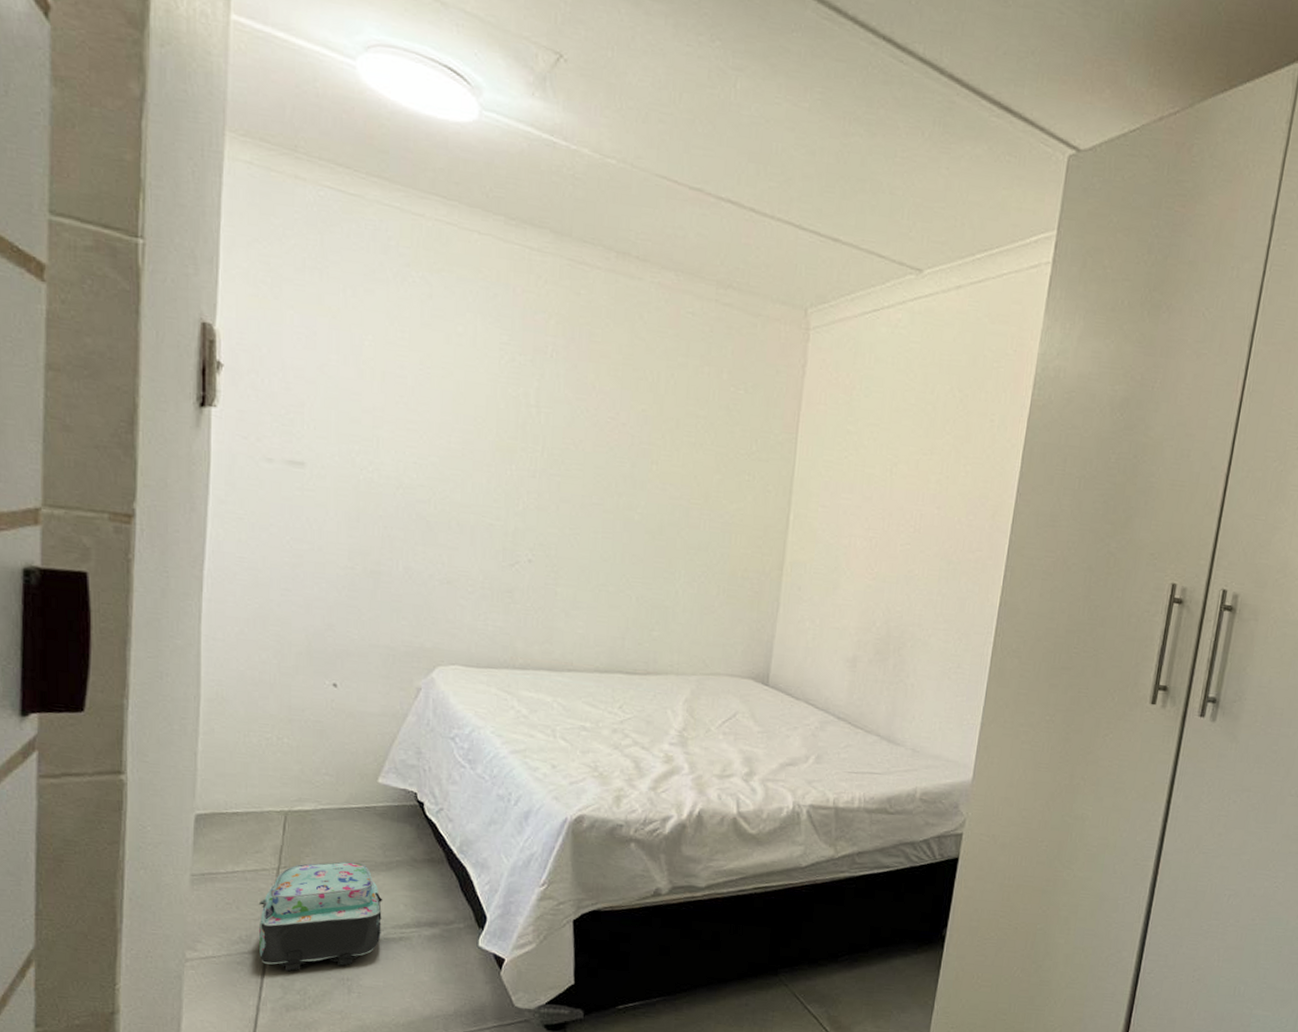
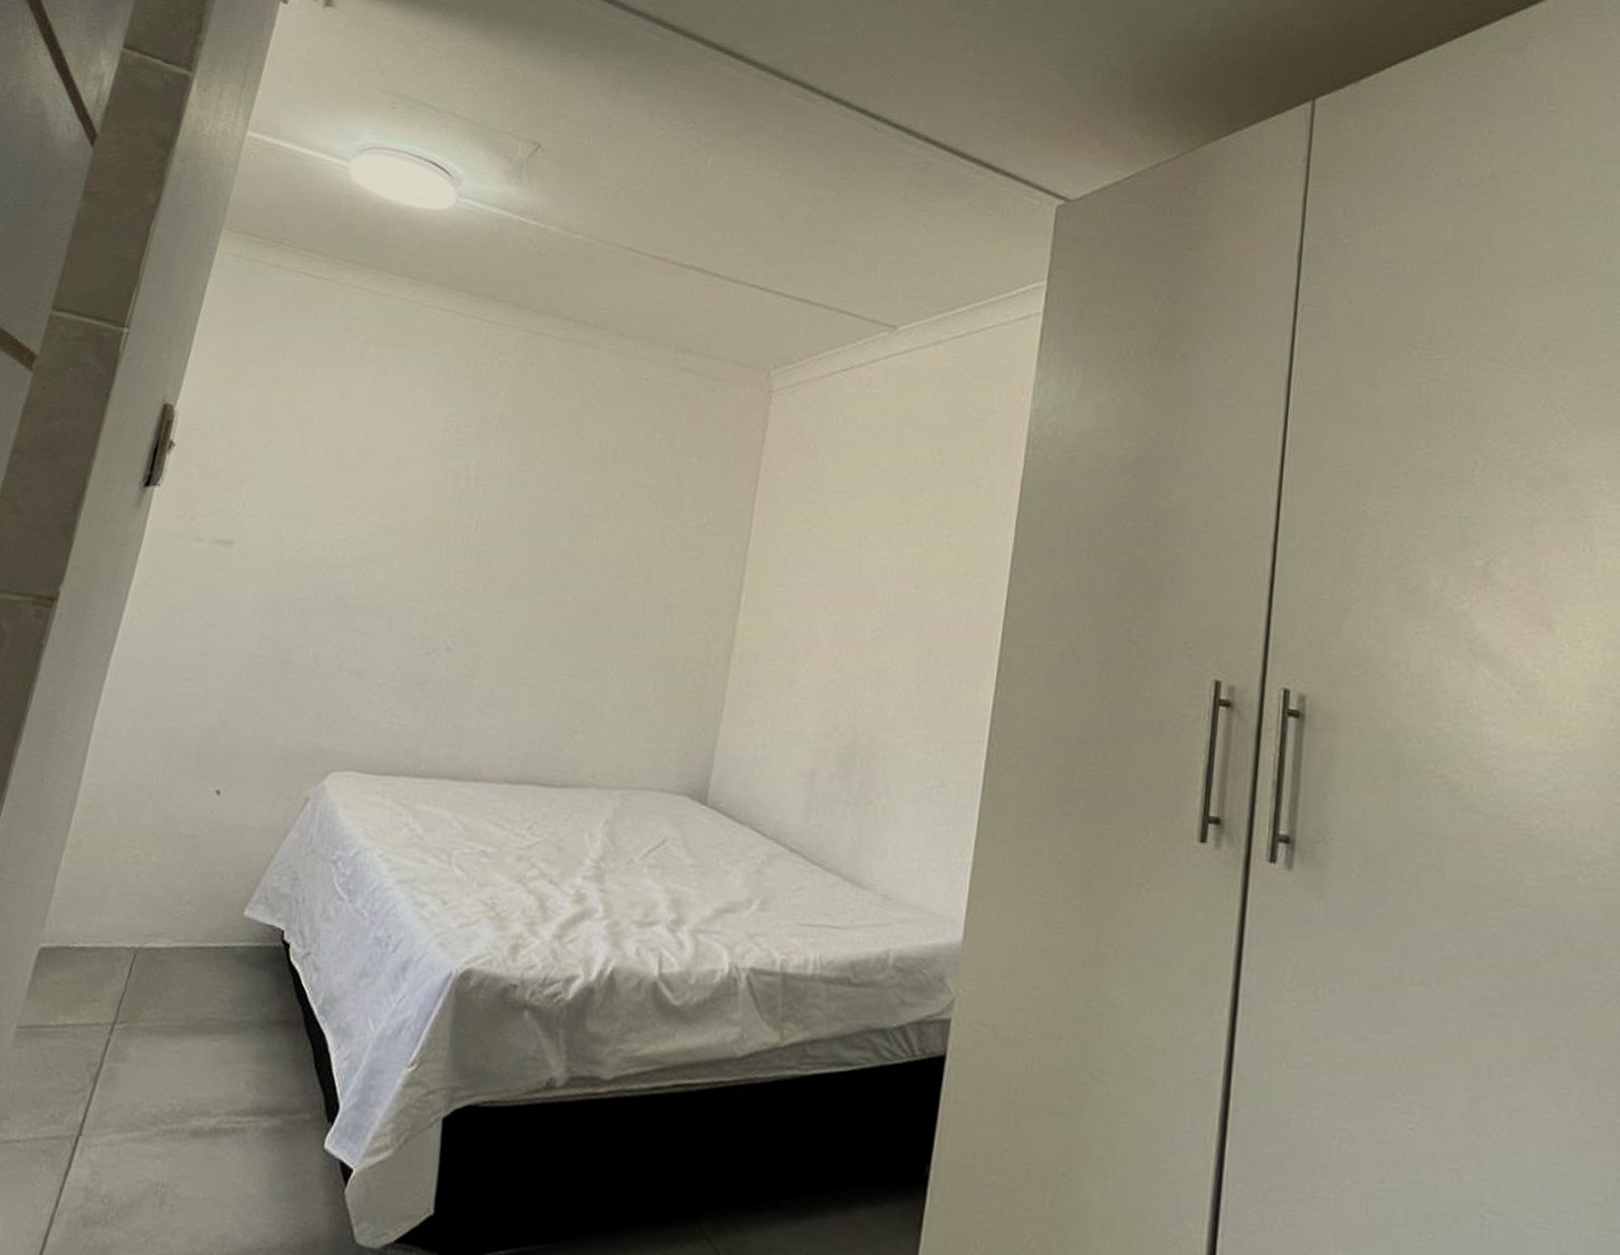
backpack: present [258,861,383,971] -> none [69,1018,223,1168]

